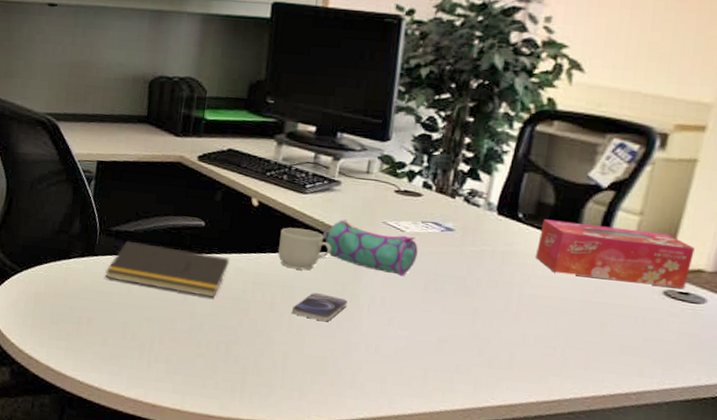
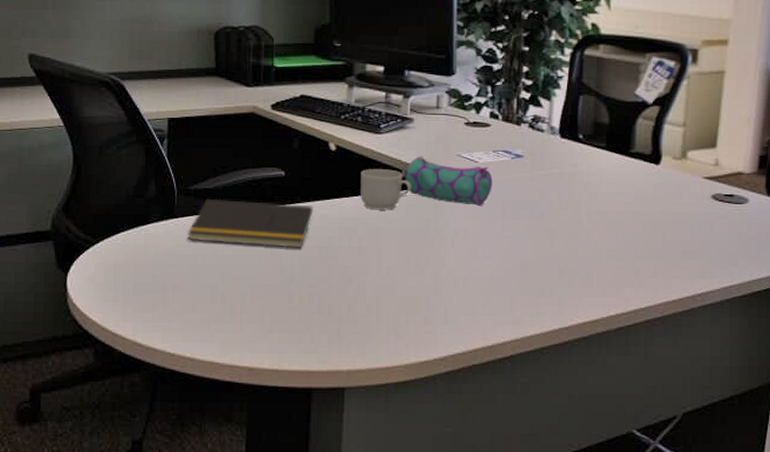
smartphone: present [291,293,348,322] -> none [379,232,432,260]
tissue box: present [536,219,695,289] -> none [599,138,733,191]

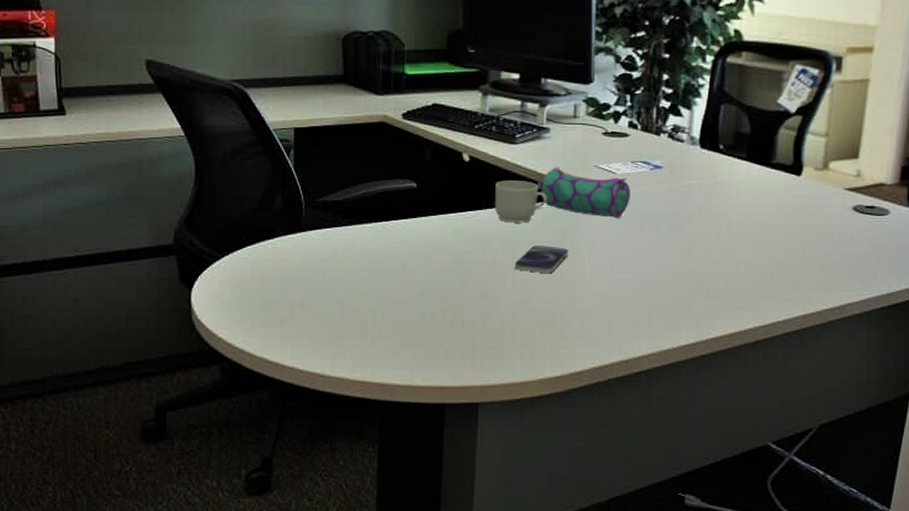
notepad: present [188,198,313,248] -> none [316,211,446,262]
smartphone: none [379,232,432,260] -> present [514,245,568,274]

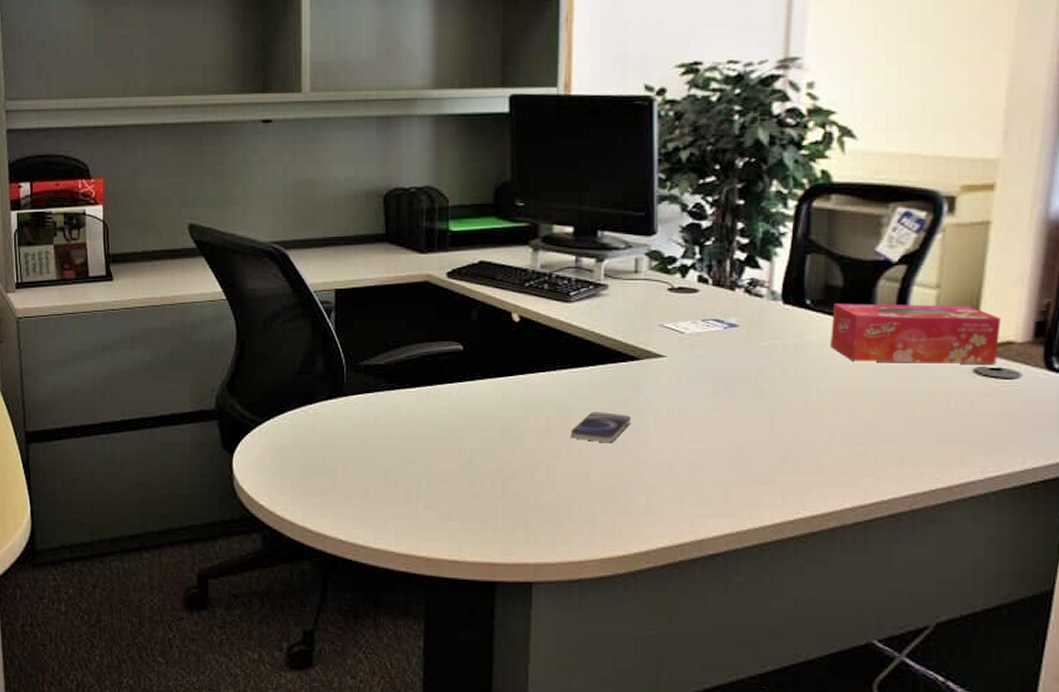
mug: present [495,181,547,223] -> none [548,342,606,388]
pencil case: present [537,166,630,219] -> none [595,326,701,383]
tissue box: none [739,148,875,202] -> present [831,303,1001,364]

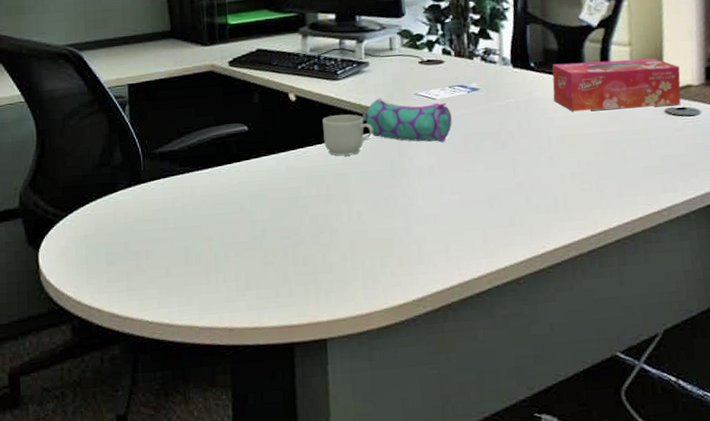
mug: none [548,342,606,388] -> present [322,114,373,156]
smartphone: present [570,412,631,443] -> none [348,175,399,203]
pencil case: none [595,326,701,383] -> present [362,97,452,143]

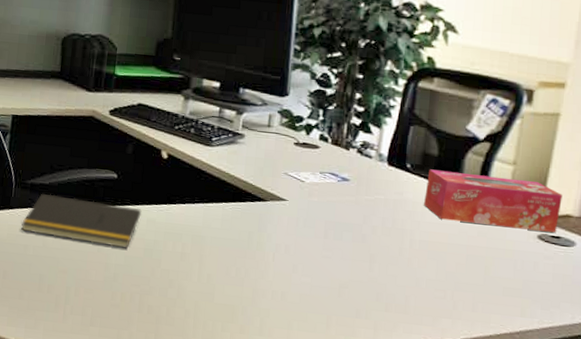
notepad: none [156,157,279,204] -> present [21,193,142,248]
mug: present [322,114,373,156] -> none [187,179,237,220]
pencil case: present [362,97,452,143] -> none [229,170,318,225]

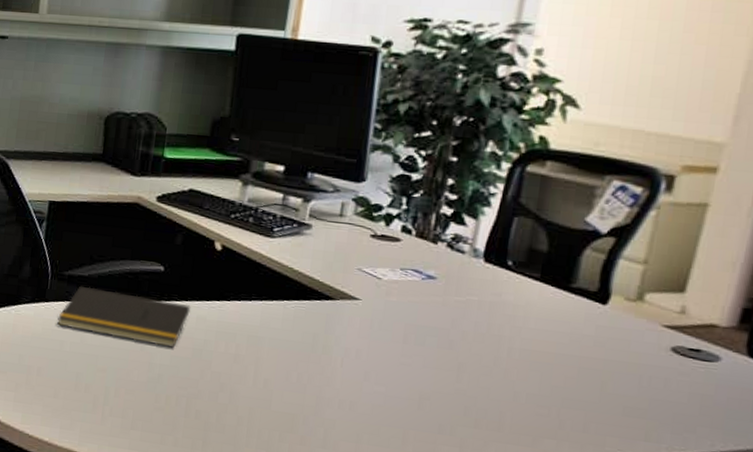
tissue box: present [424,169,562,233] -> none [527,267,707,345]

